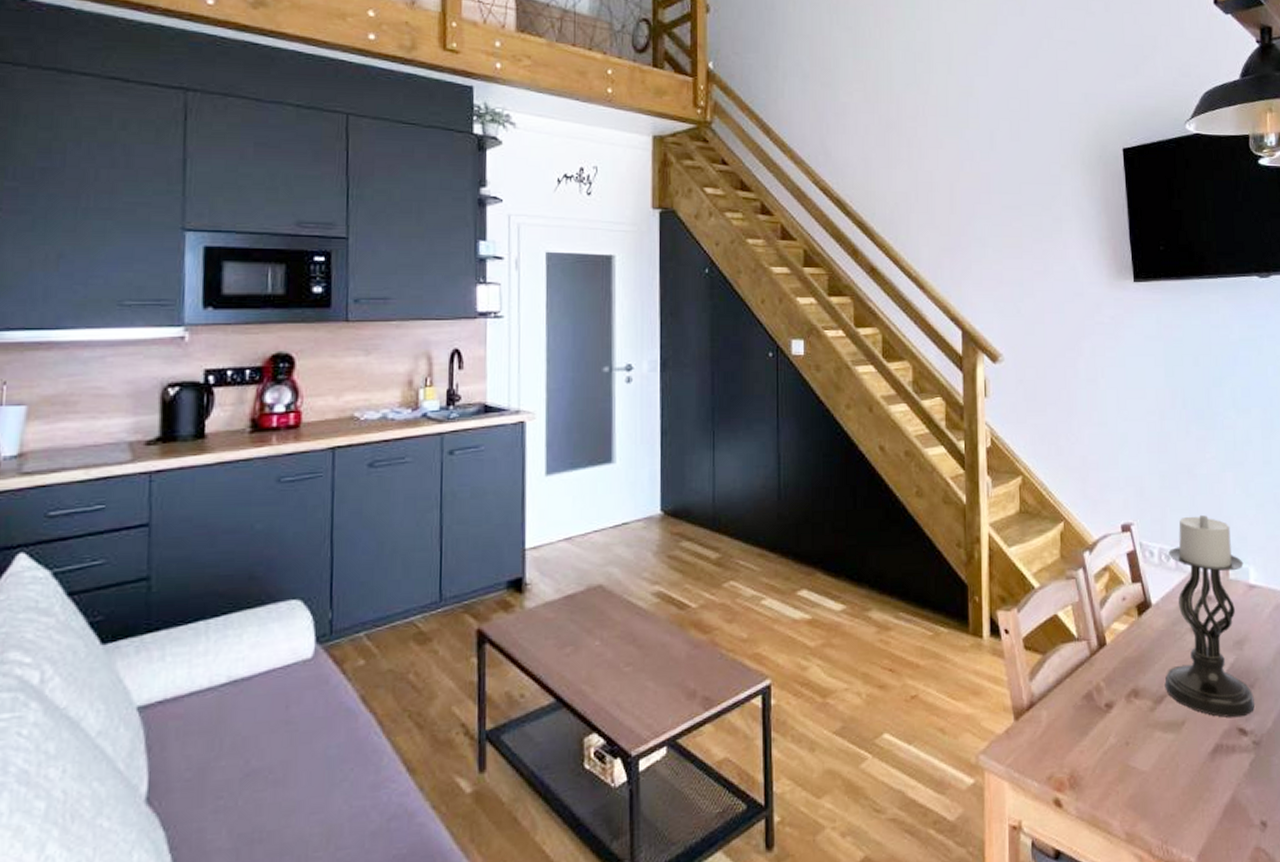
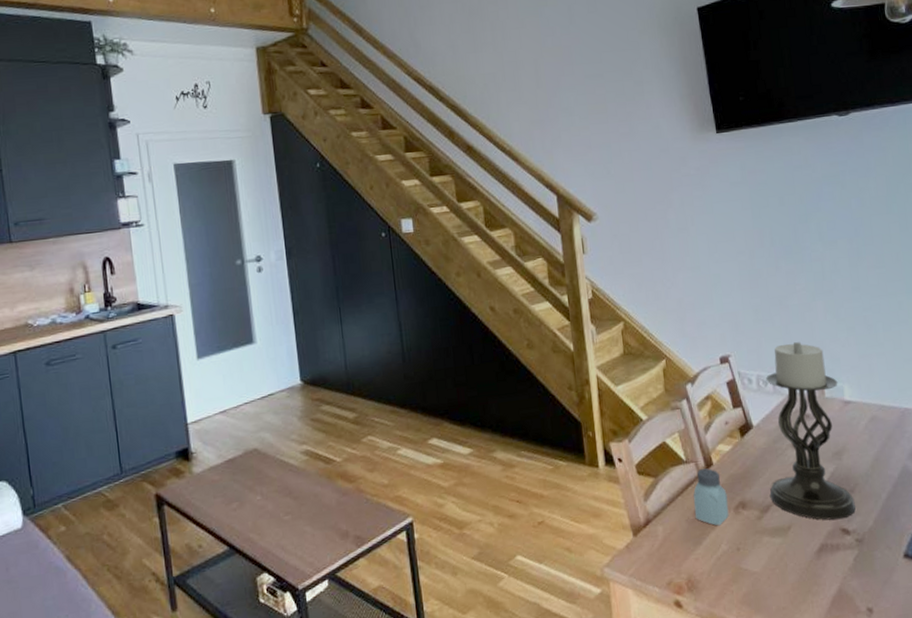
saltshaker: none [1082,648,1120,715] -> present [693,468,729,526]

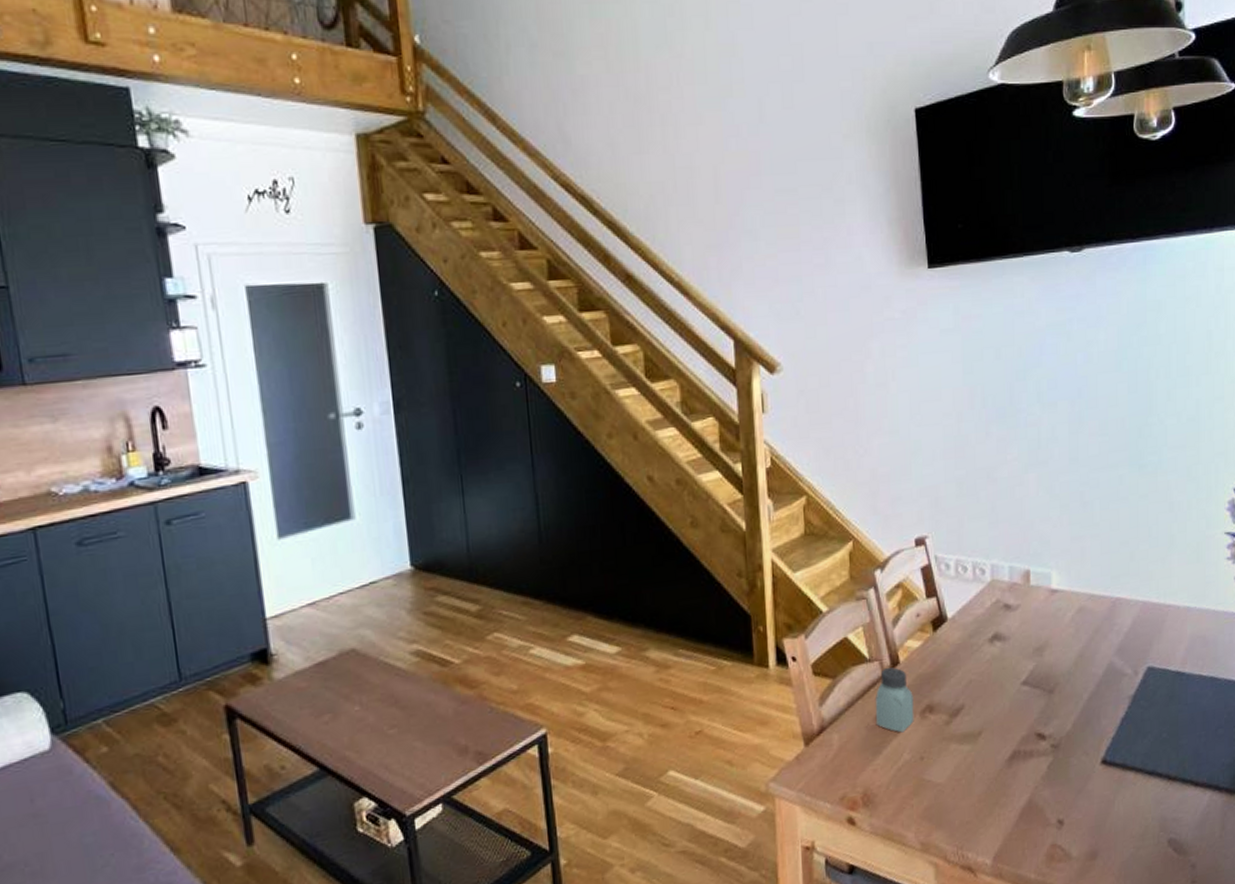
candle holder: present [766,342,856,520] -> none [961,521,1054,724]

